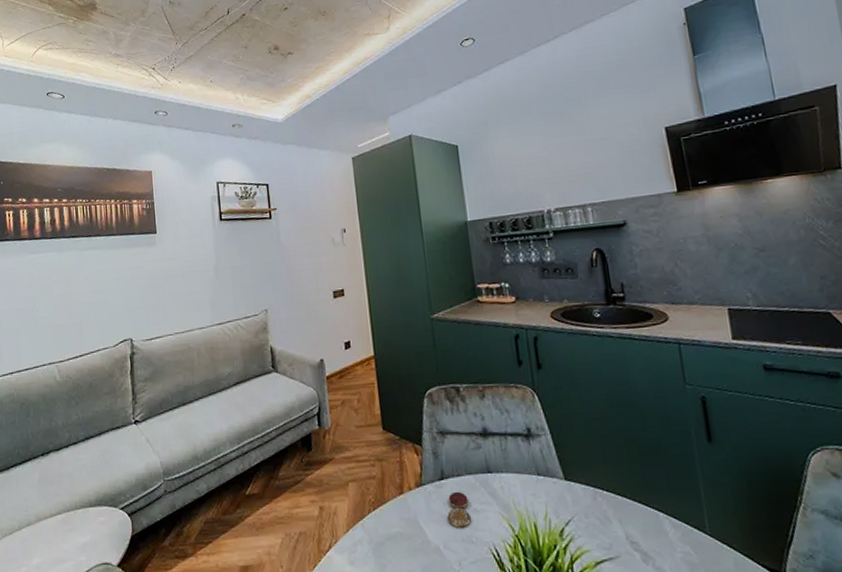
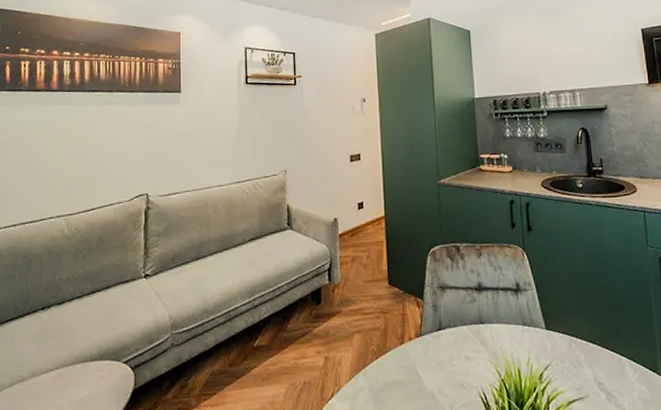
coaster: present [447,491,471,529] -> none [442,340,463,375]

